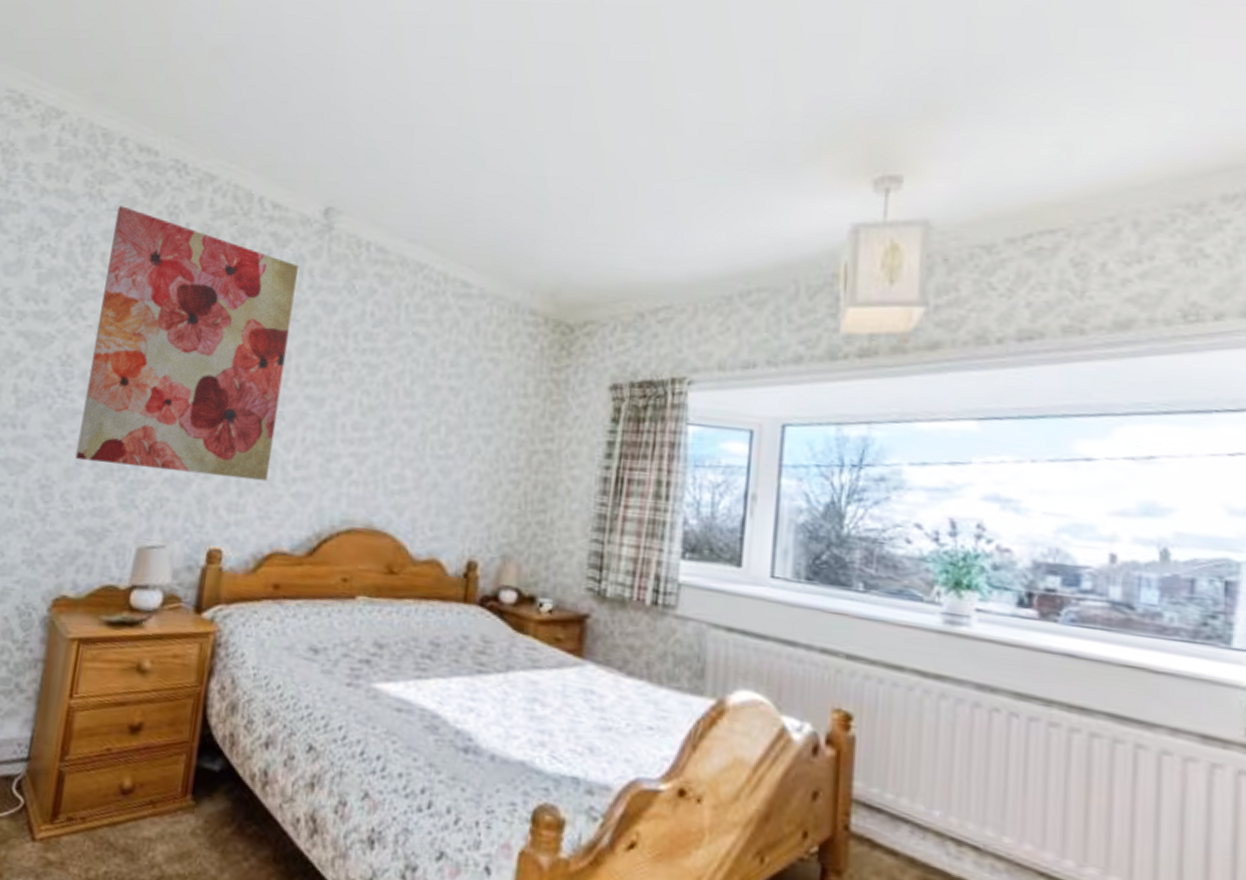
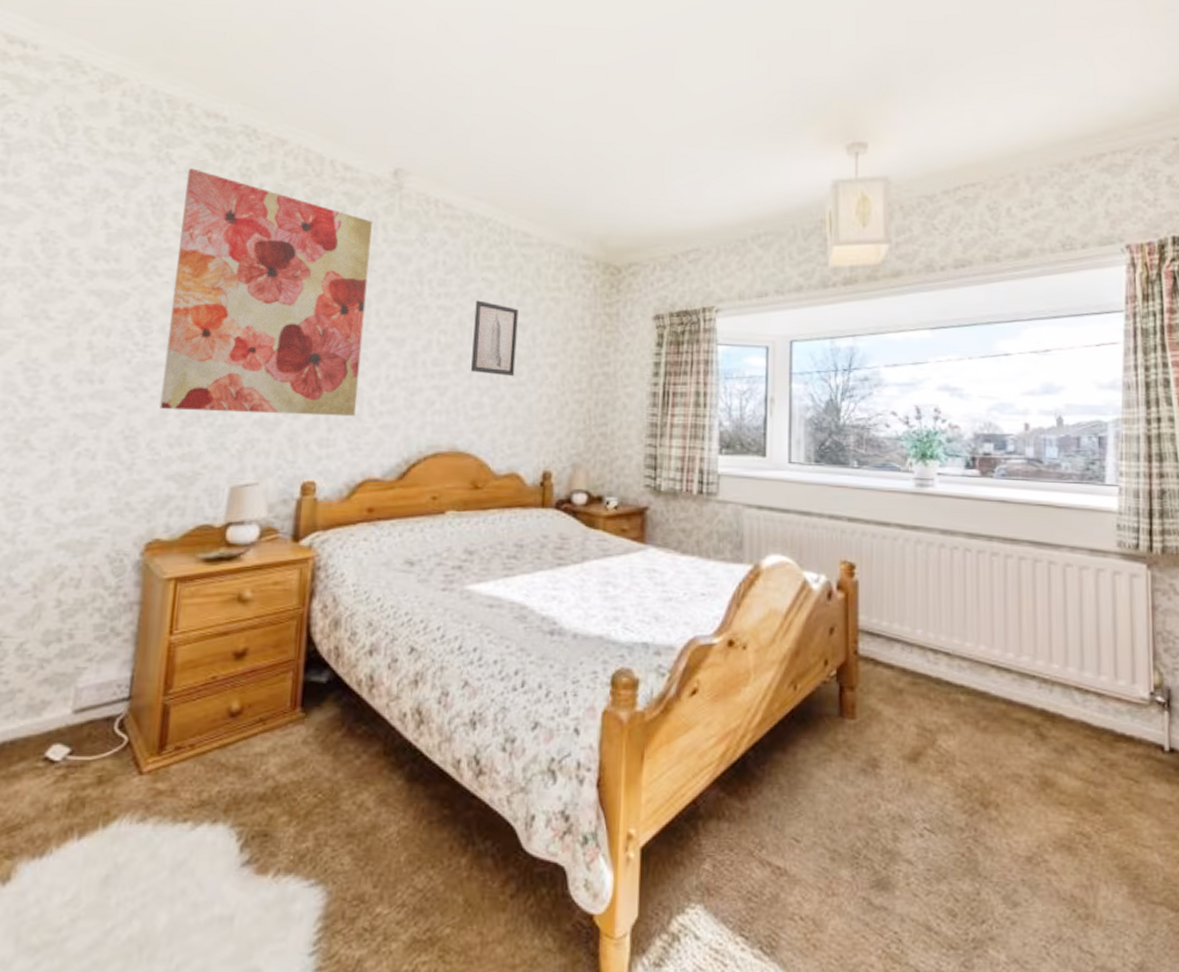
wall art: none [394,358,451,448] -> present [471,300,518,377]

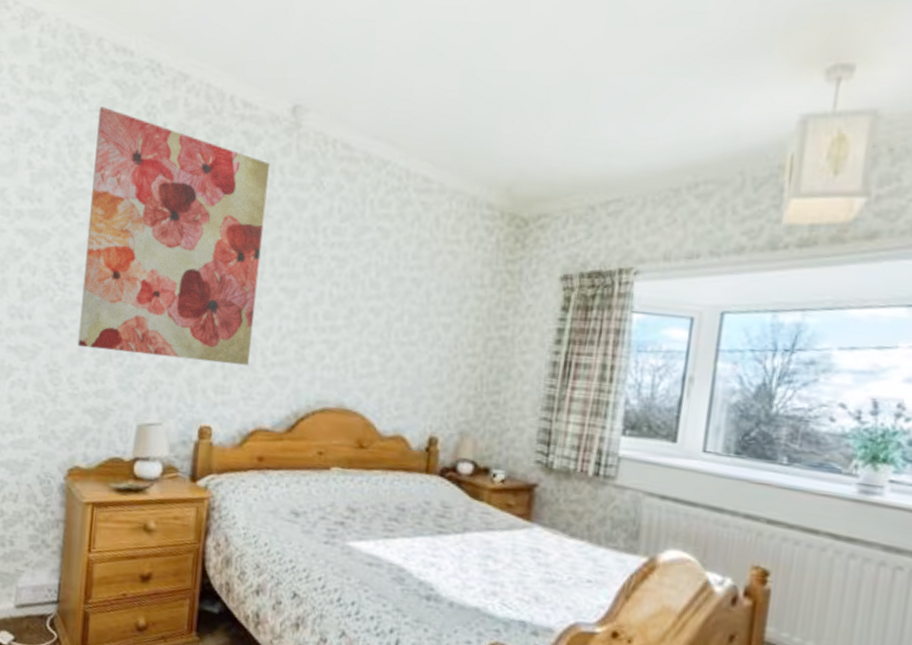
wall art: present [471,300,518,377] -> none [362,251,414,335]

